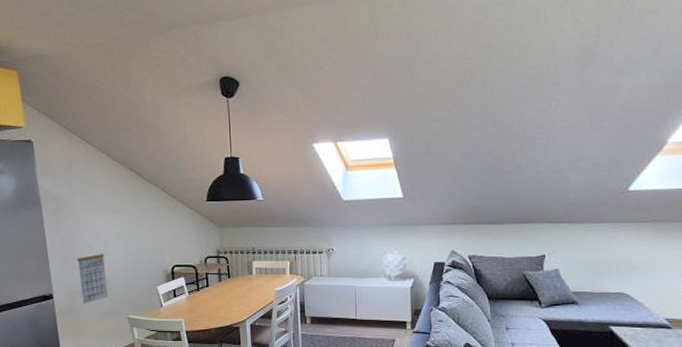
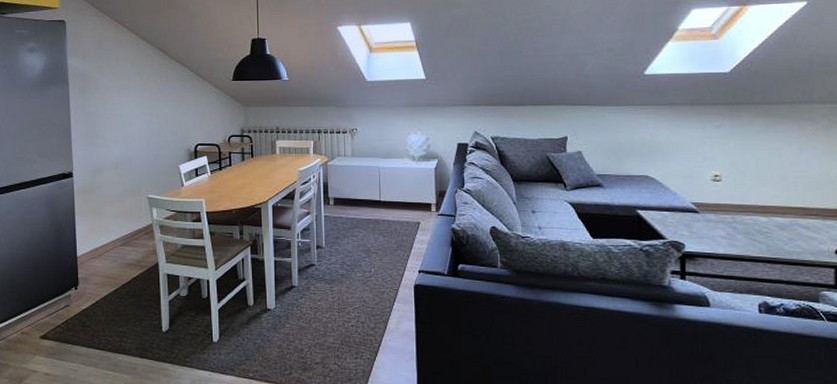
calendar: present [77,246,108,304] -> none [100,124,129,183]

